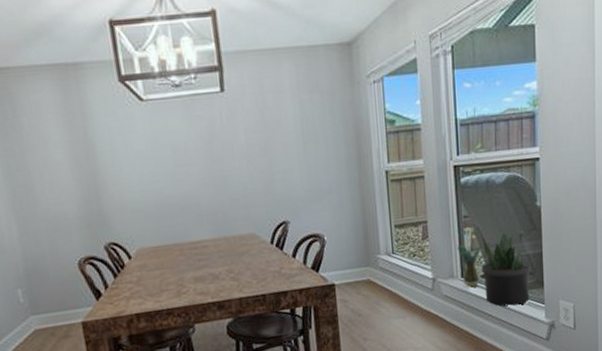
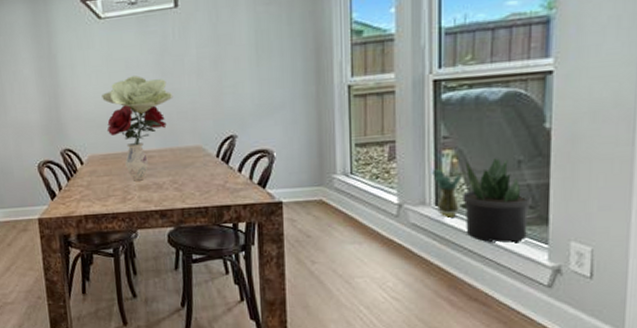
flower bouquet: none [148,162,225,273] -> present [102,75,173,181]

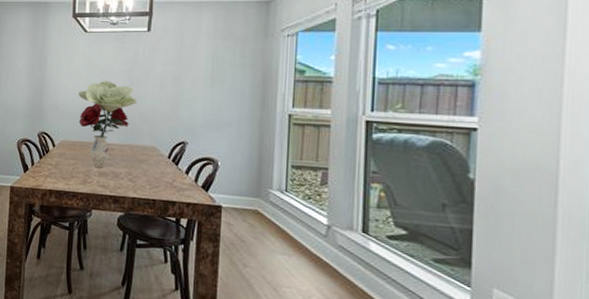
vase: present [431,169,461,218] -> none [359,199,388,246]
planter: present [463,158,532,244] -> none [388,197,455,280]

